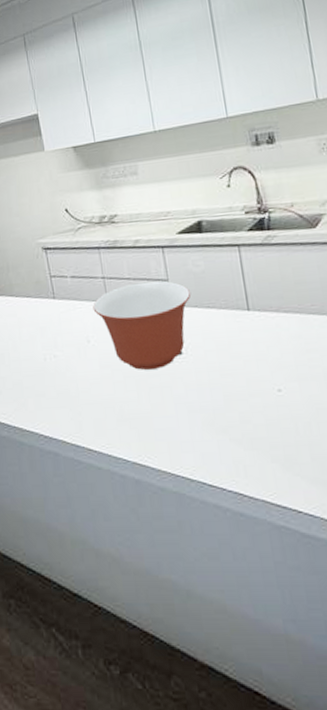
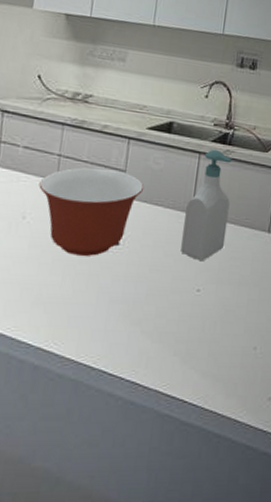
soap bottle: none [240,238,295,359] -> present [180,149,232,262]

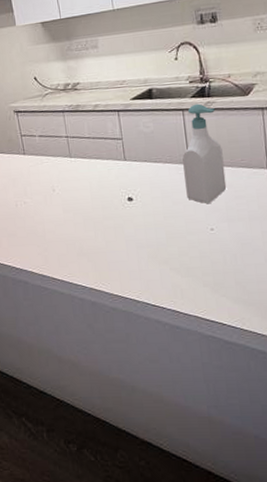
mixing bowl: present [39,167,145,256] -> none [57,139,142,214]

